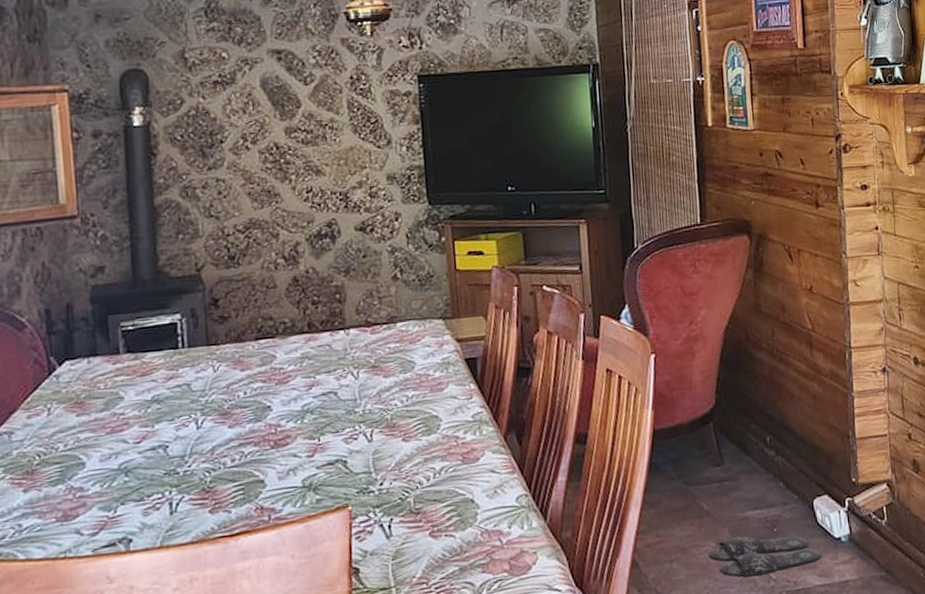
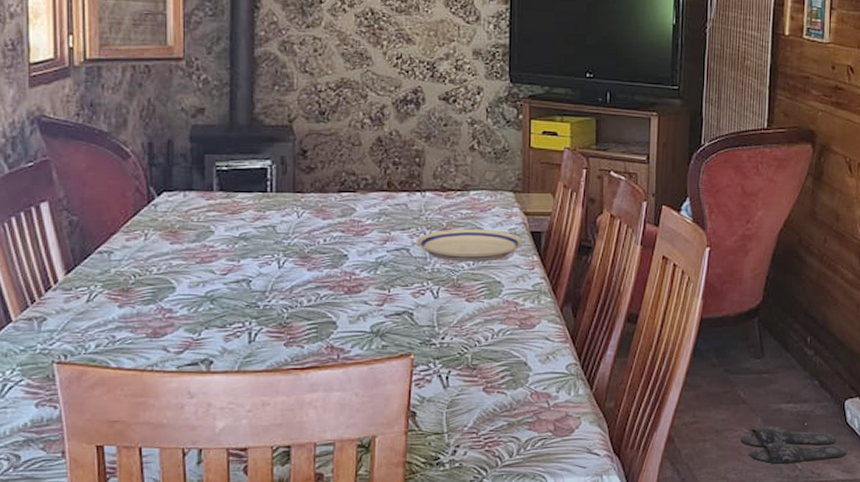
plate: none [343,361,458,400] -> present [416,228,523,262]

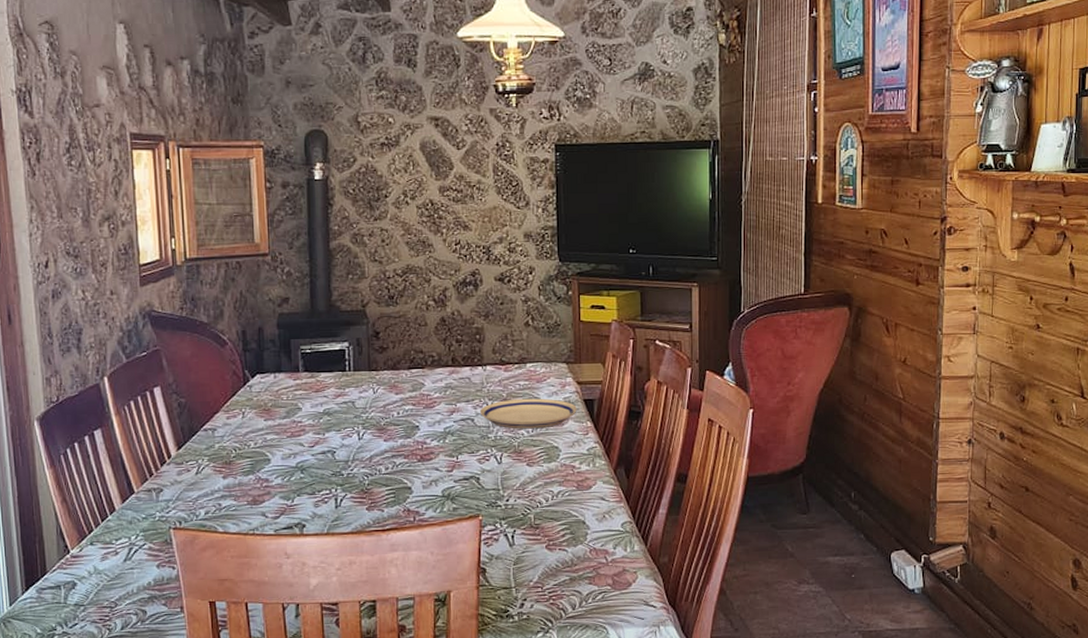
slippers: present [741,426,846,464] -> none [790,578,894,615]

